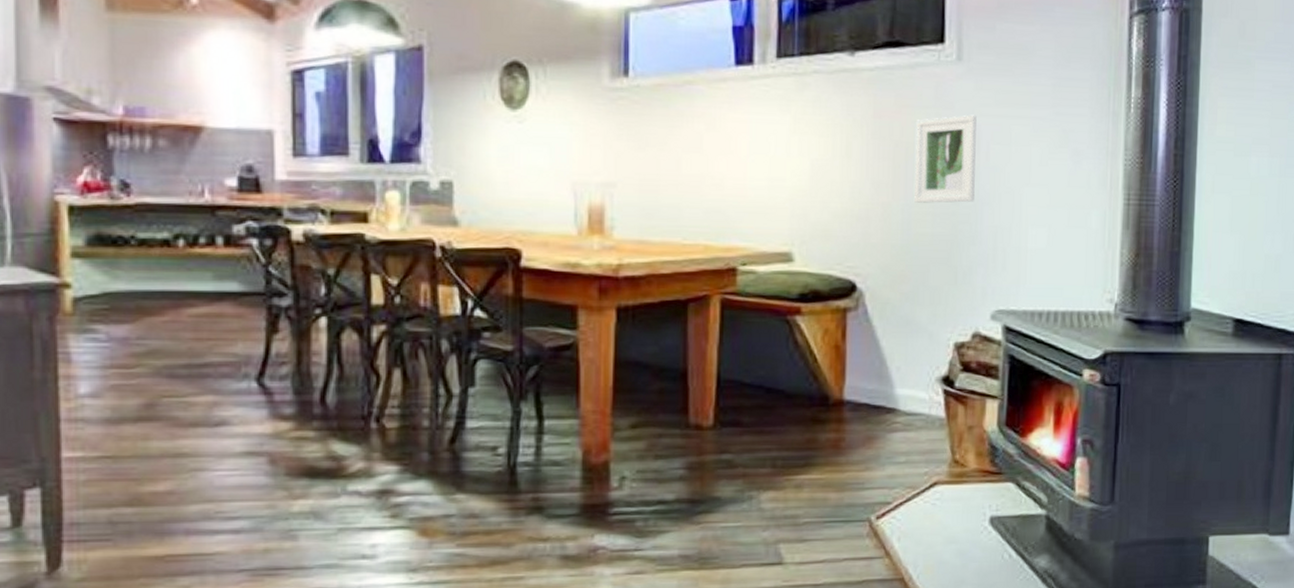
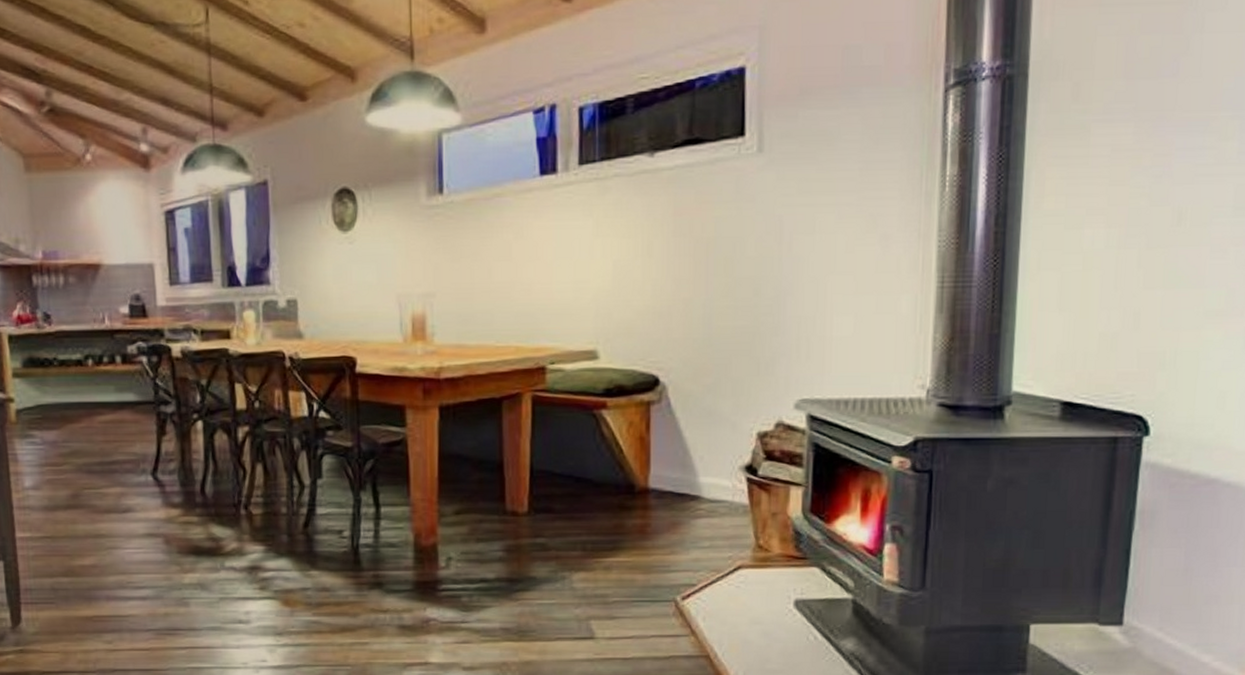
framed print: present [914,114,977,203] -> none [716,206,779,297]

